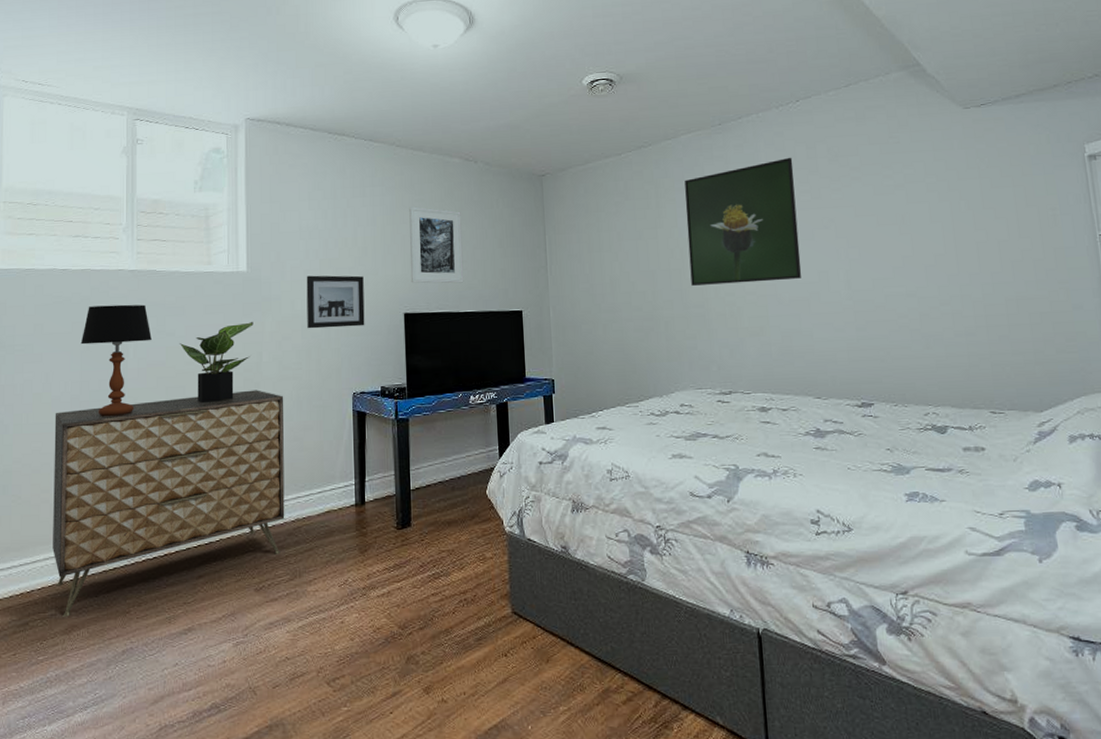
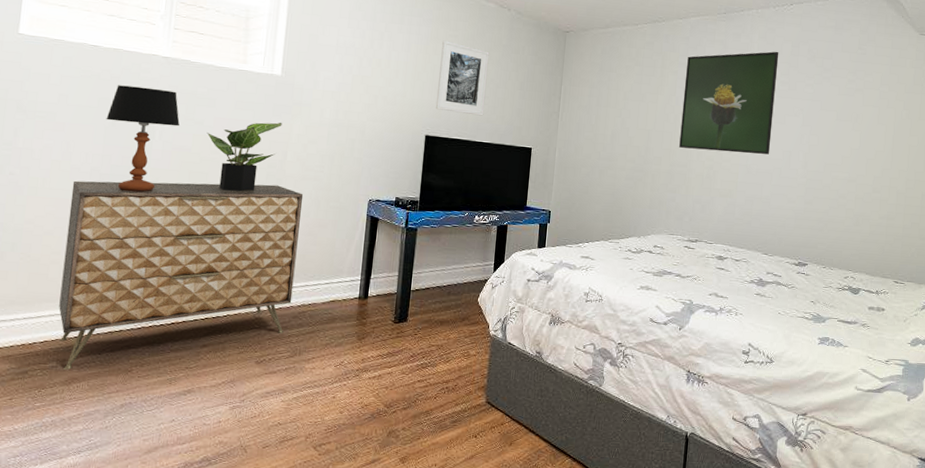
wall art: present [306,275,365,329] -> none [333,88,392,142]

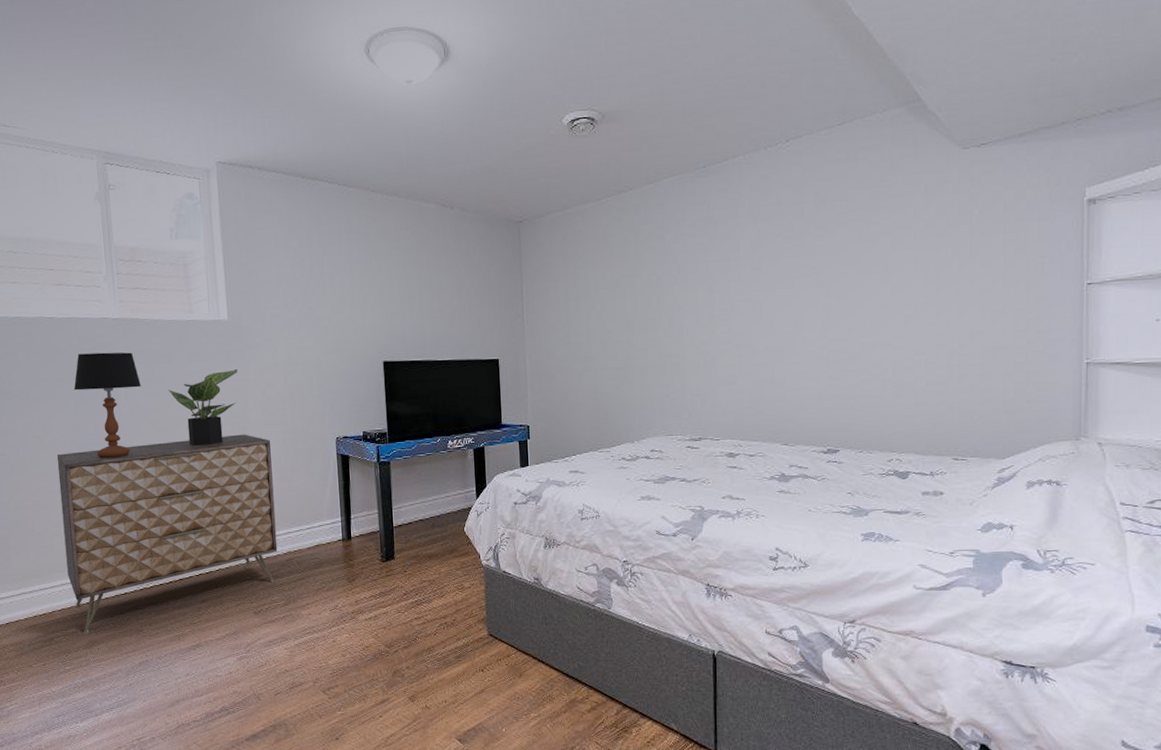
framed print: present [435,40,490,116] -> none [385,254,441,332]
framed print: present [679,51,779,154] -> none [664,202,779,335]

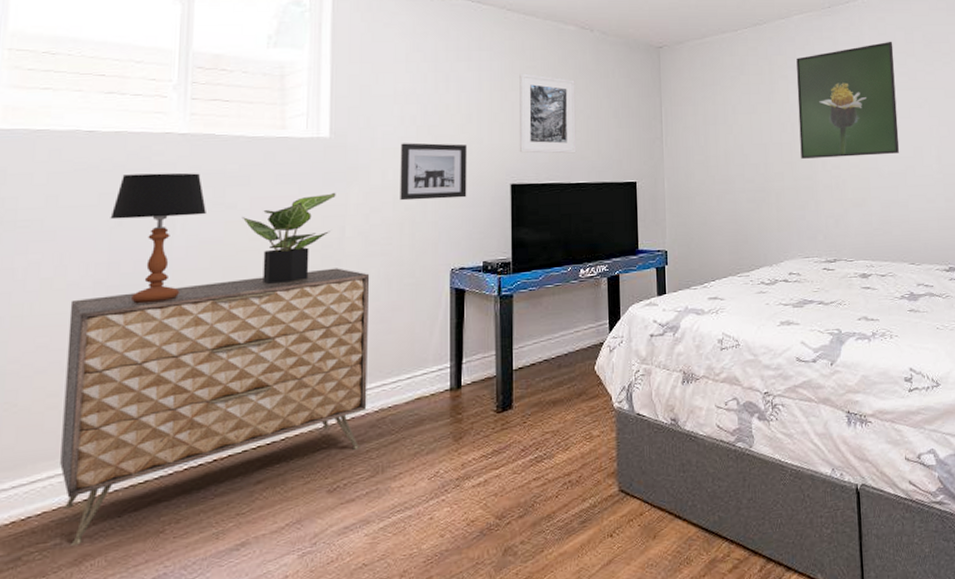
wall art: none [286,323,346,376] -> present [400,143,467,201]
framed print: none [385,254,441,332] -> present [519,73,577,154]
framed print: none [664,202,779,335] -> present [796,41,900,159]

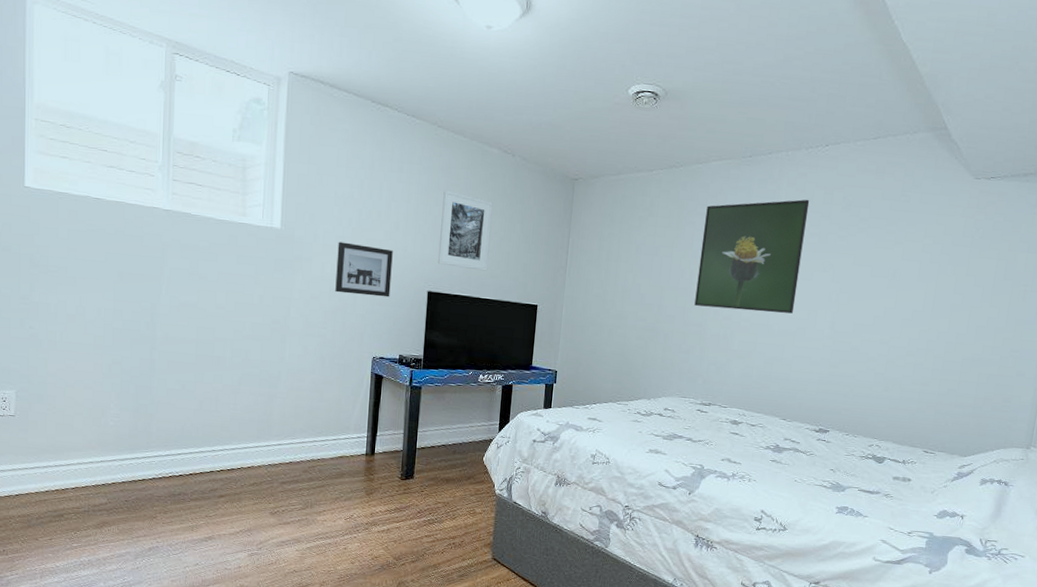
dresser: present [60,268,370,546] -> none [86,335,308,514]
table lamp: present [110,172,206,304] -> none [114,239,184,347]
potted plant: present [241,193,336,284] -> none [211,277,284,348]

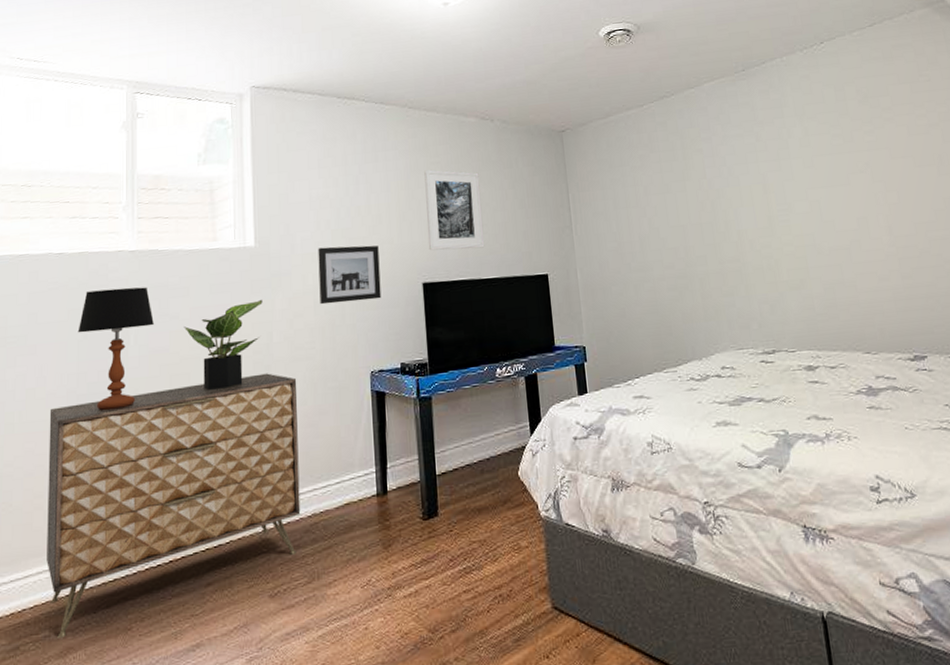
dresser: none [86,335,308,514] -> present [47,373,301,638]
table lamp: none [114,239,184,347] -> present [77,287,154,411]
potted plant: none [211,277,284,348] -> present [183,300,263,390]
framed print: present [694,199,810,314] -> none [711,100,840,239]

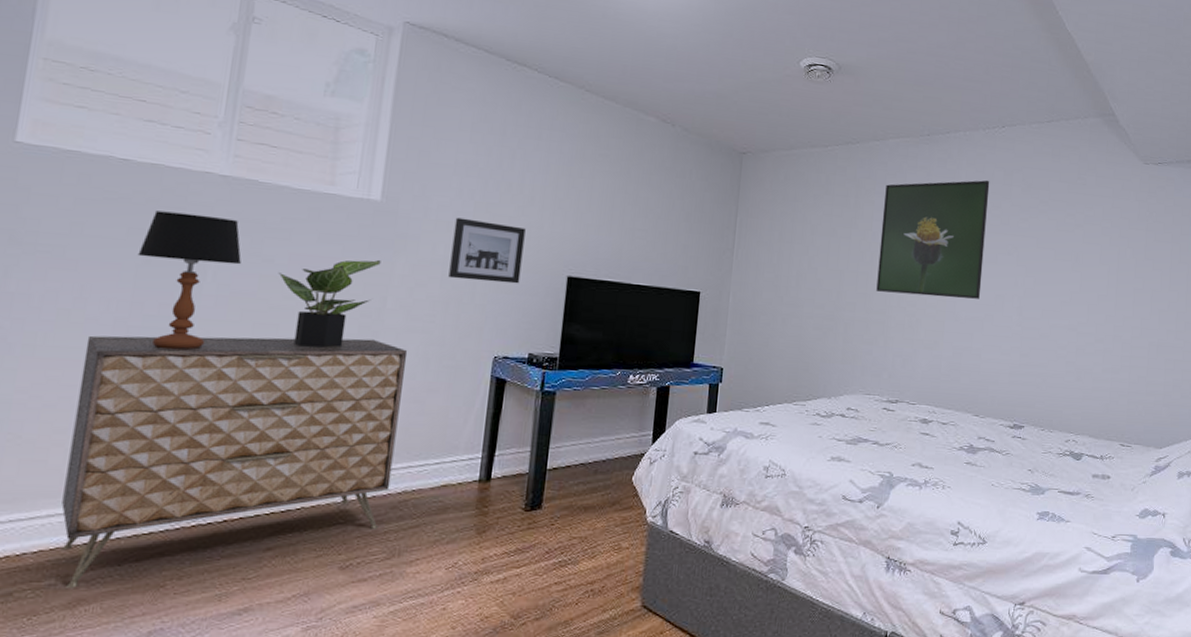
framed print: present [424,169,485,251] -> none [580,160,649,253]
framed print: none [711,100,840,239] -> present [876,180,990,299]

